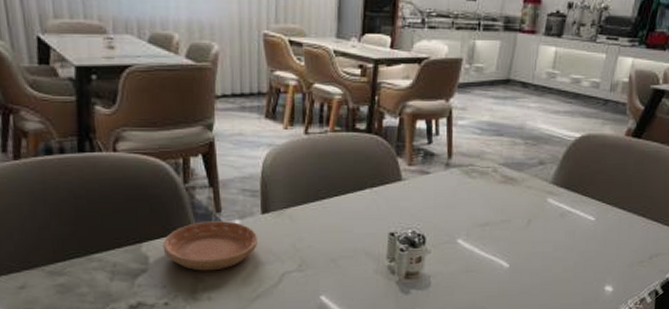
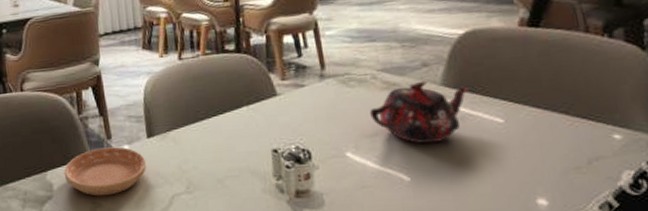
teapot: none [485,178,573,236] -> present [370,80,468,144]

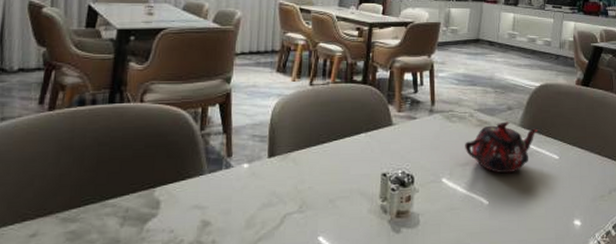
saucer: present [63,147,147,196] -> none [174,165,264,215]

